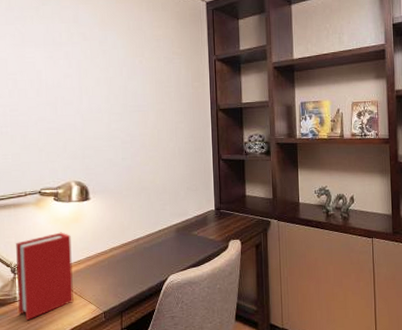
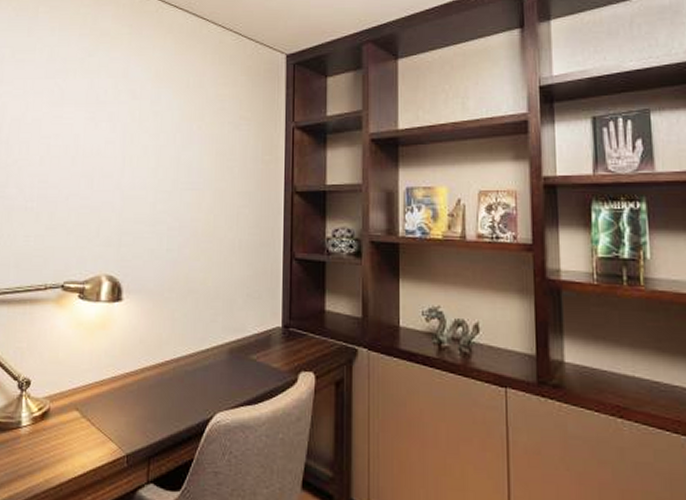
book: present [16,232,74,321] -> none [21,340,95,456]

